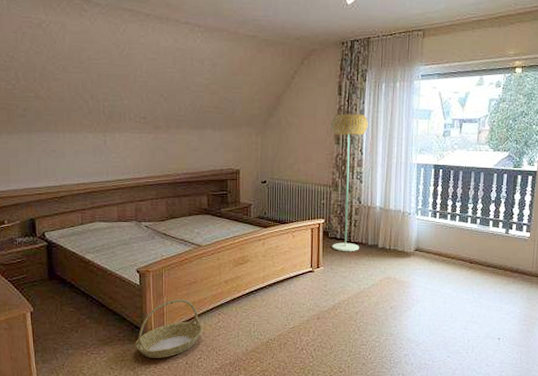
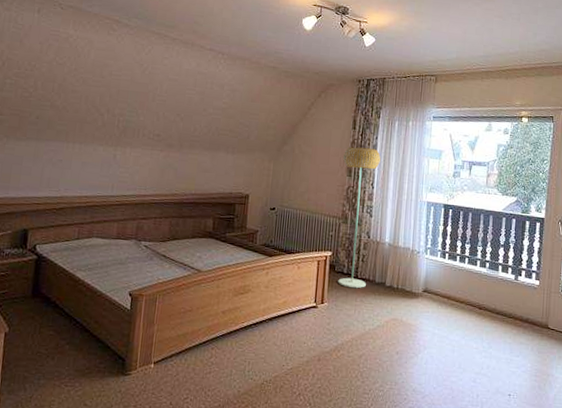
basket: present [135,299,203,358] -> none [115,328,193,396]

